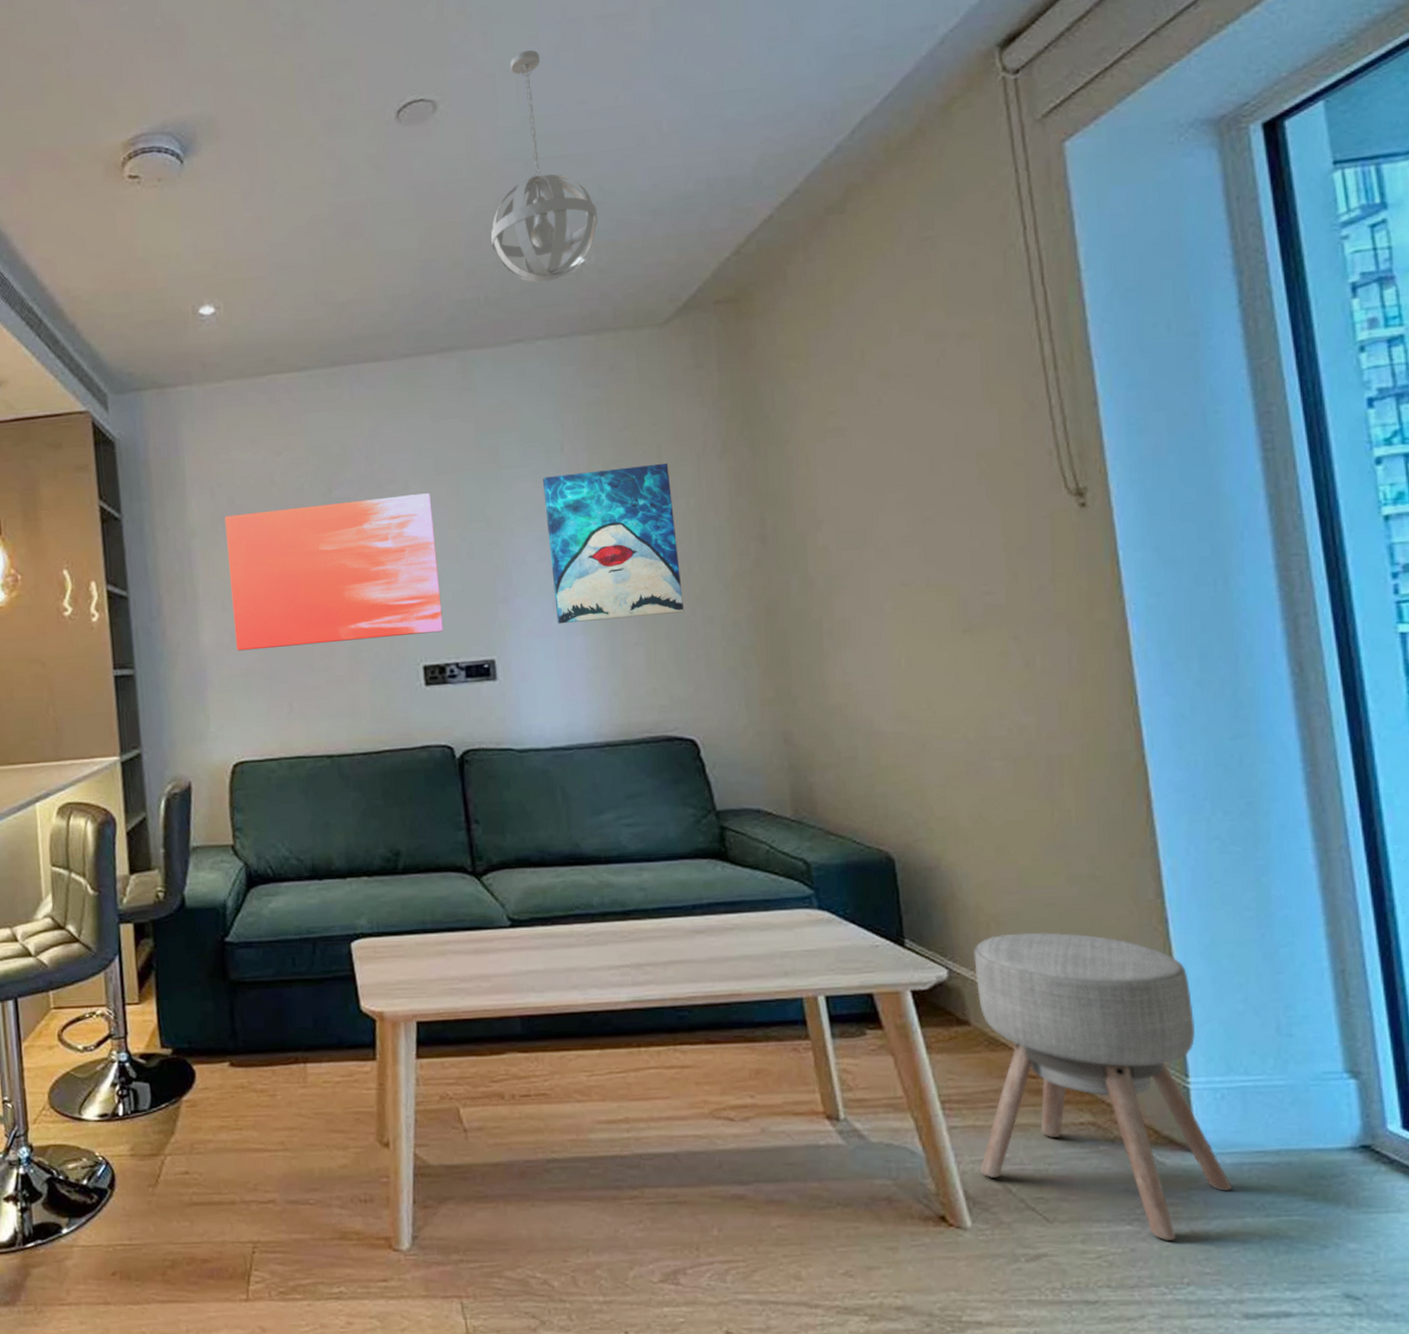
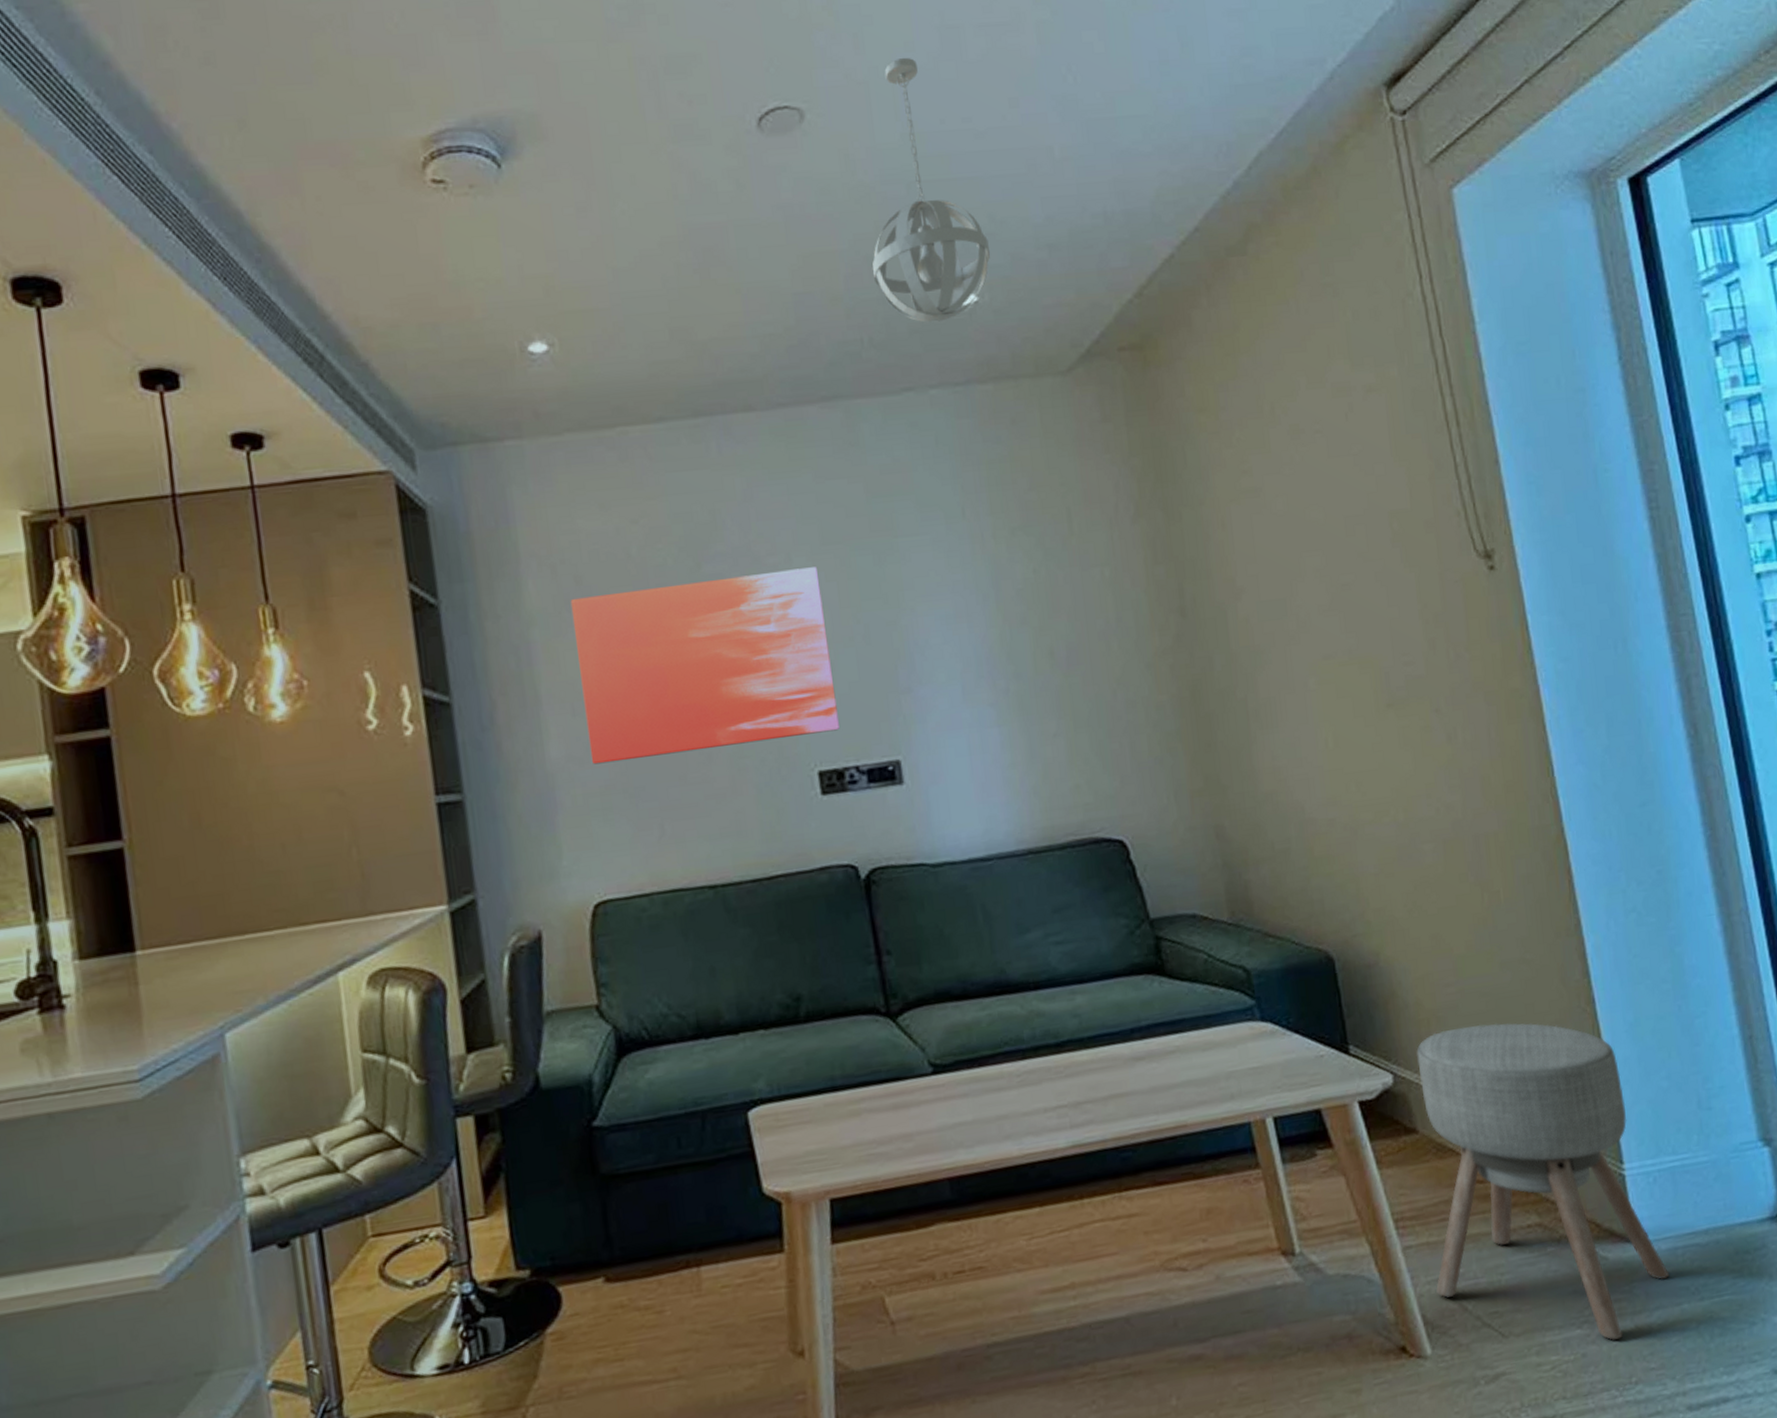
wall art: present [542,462,685,624] -> none [943,528,1105,716]

